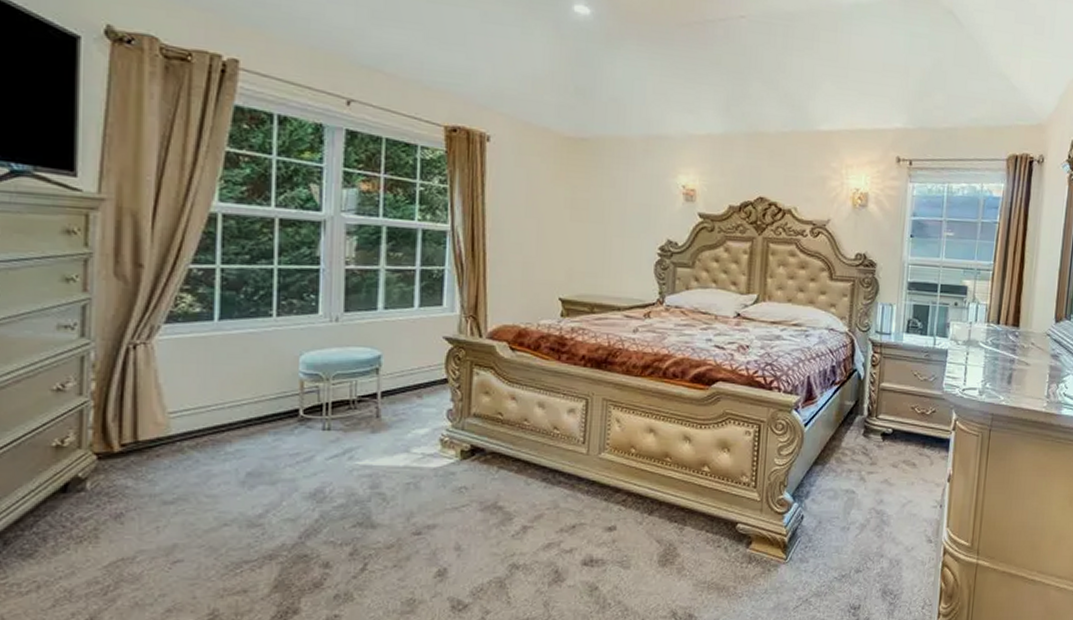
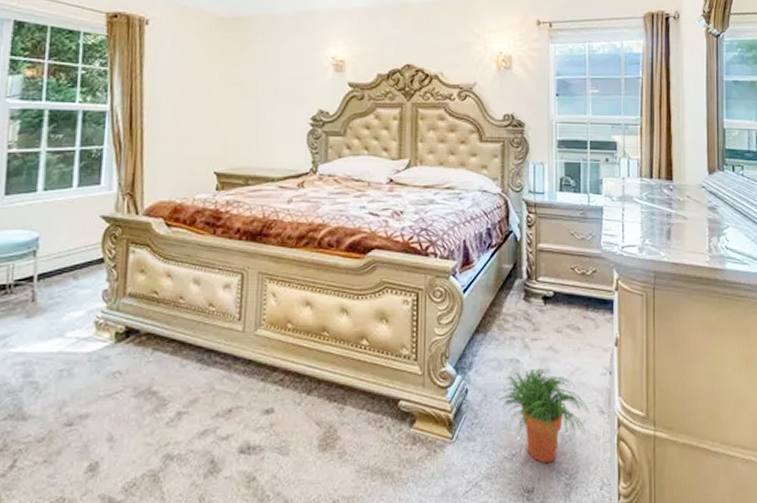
potted plant: none [832,500,918,585] -> present [498,369,590,464]

